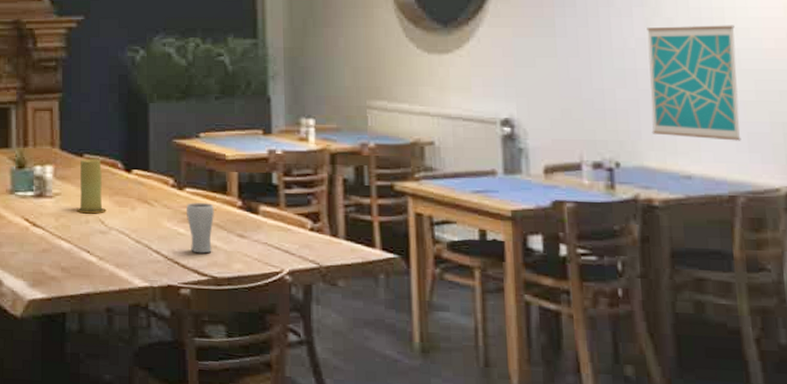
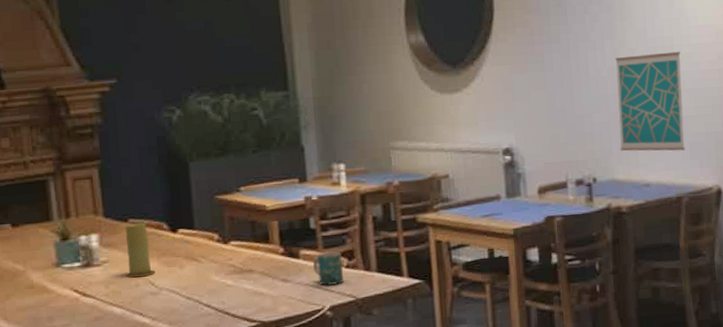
drinking glass: present [185,203,214,254] -> none [232,253,259,302]
mug: none [273,211,306,248] -> present [313,251,344,286]

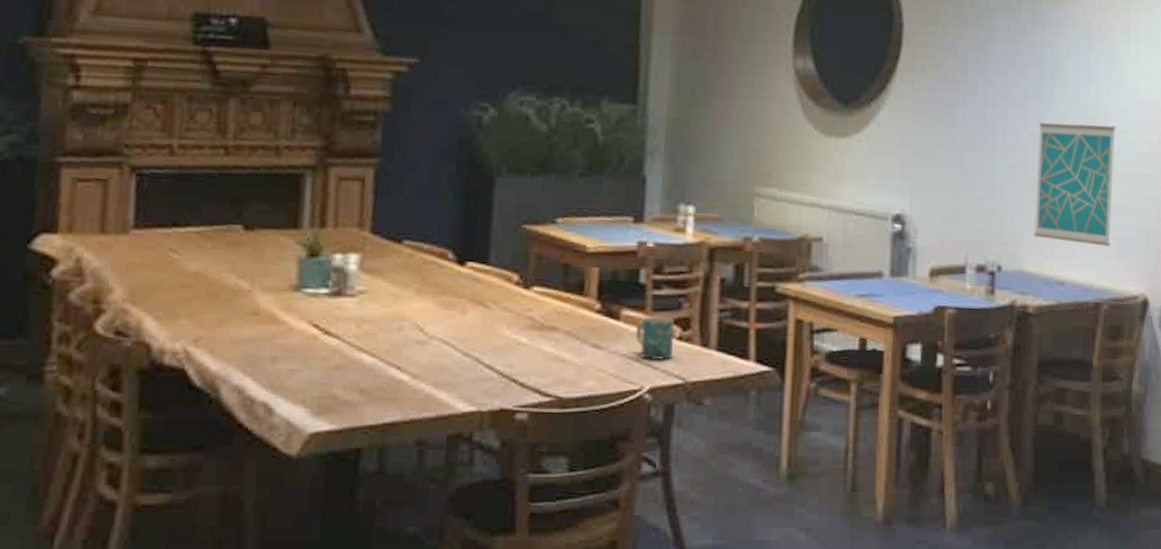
candle: present [125,222,156,278] -> none [387,246,428,319]

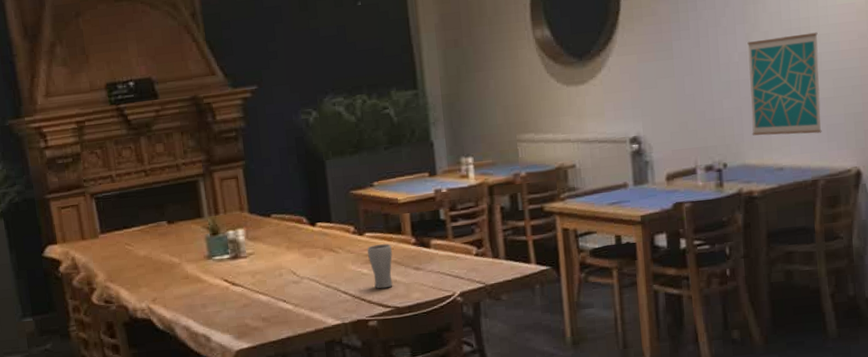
drinking glass: none [531,305,567,369] -> present [367,244,393,289]
mug: present [636,316,674,361] -> none [443,240,473,273]

